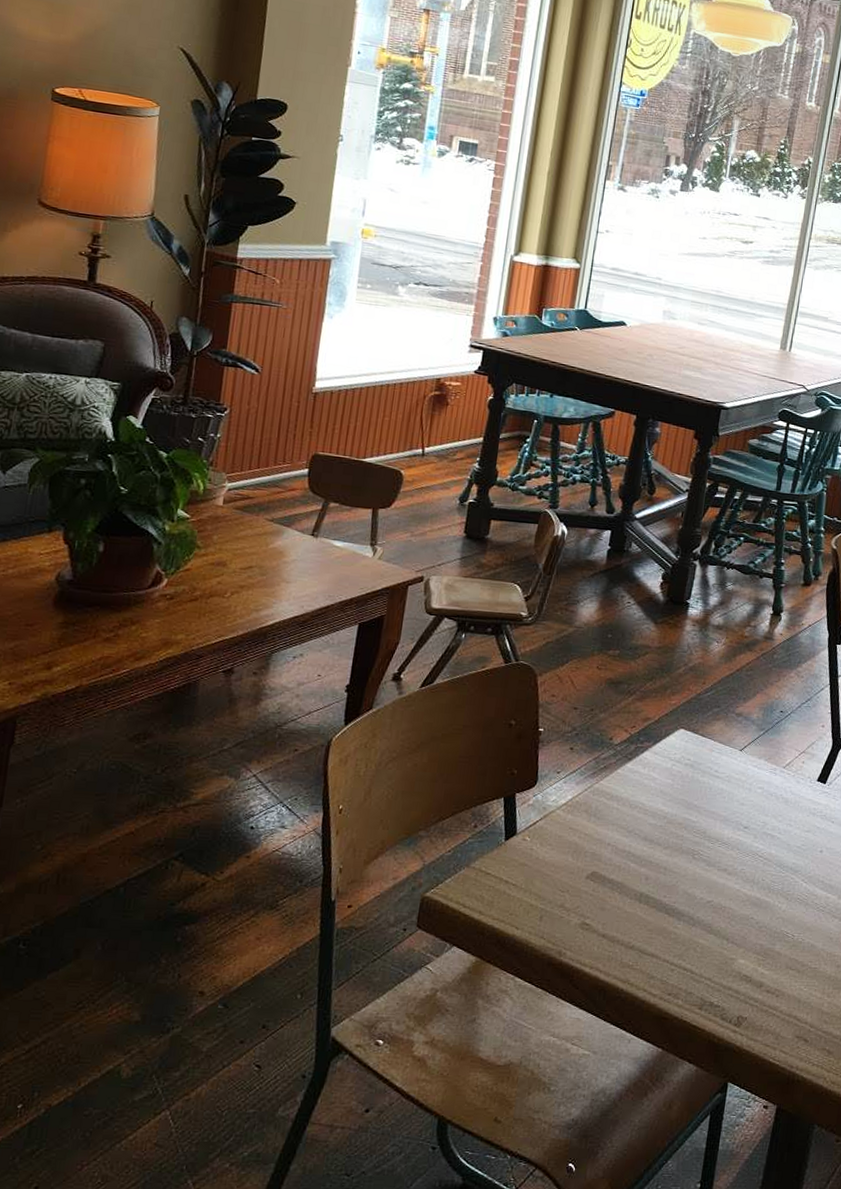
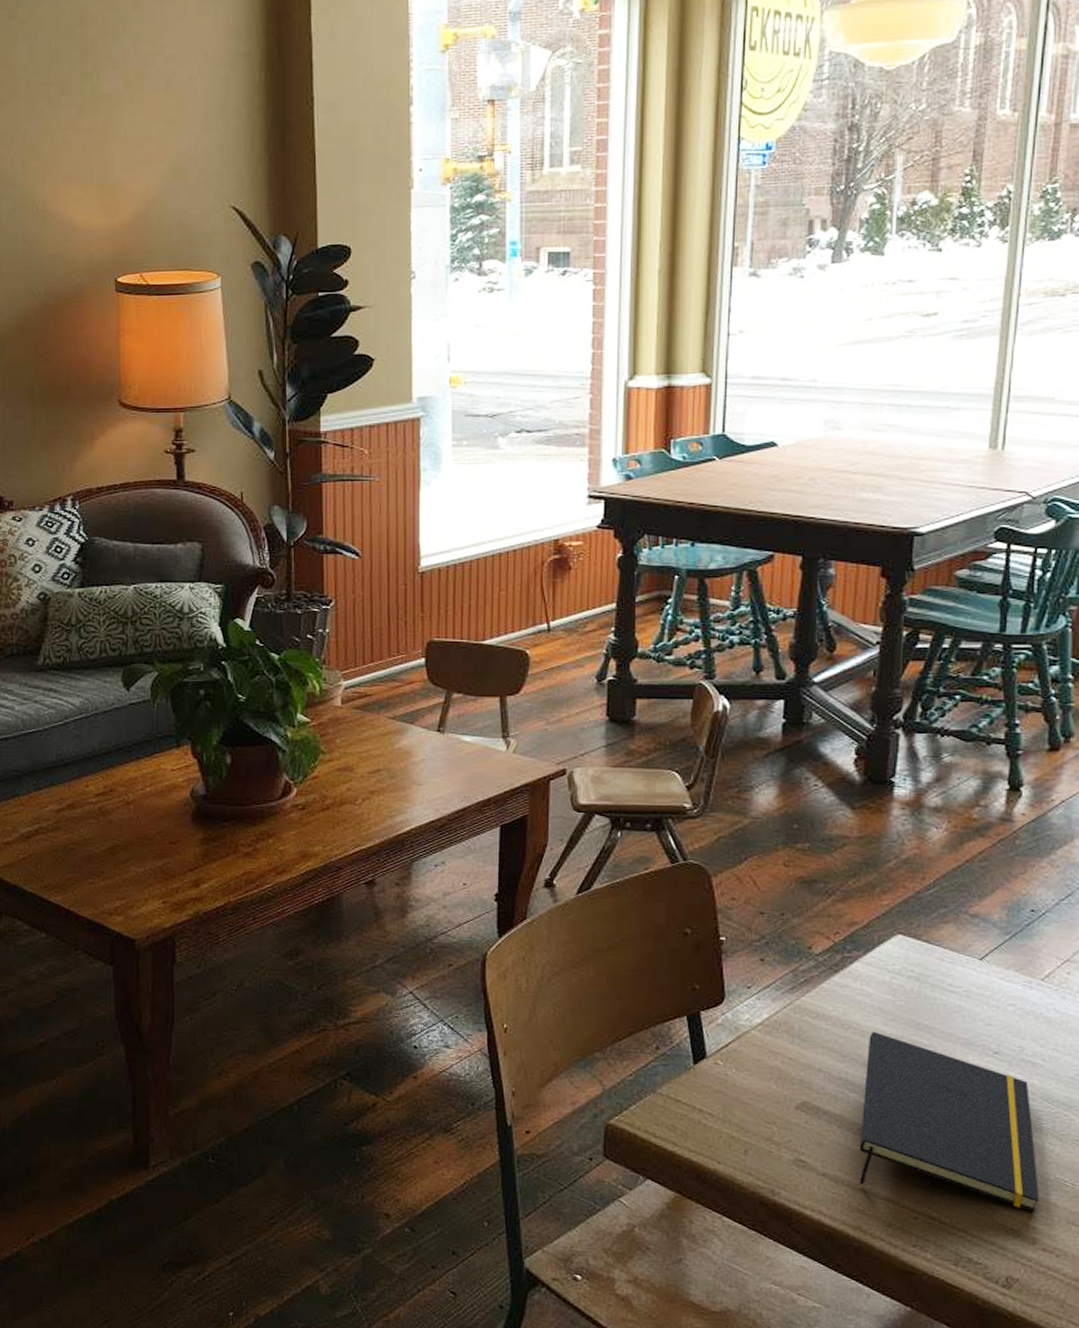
notepad: none [631,810,768,960] -> present [859,1031,1040,1213]

